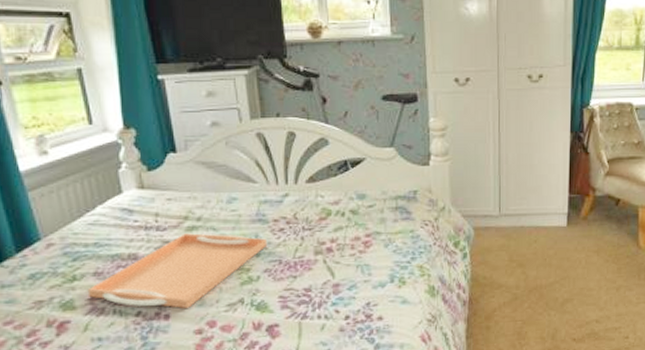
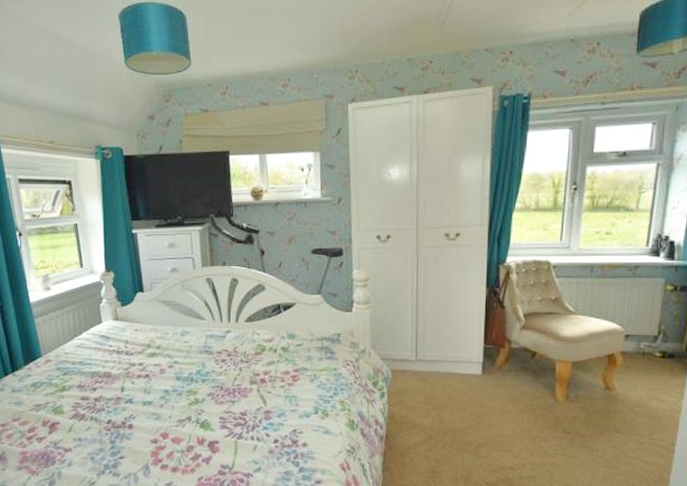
serving tray: present [87,233,268,309] -> none [73,359,212,422]

